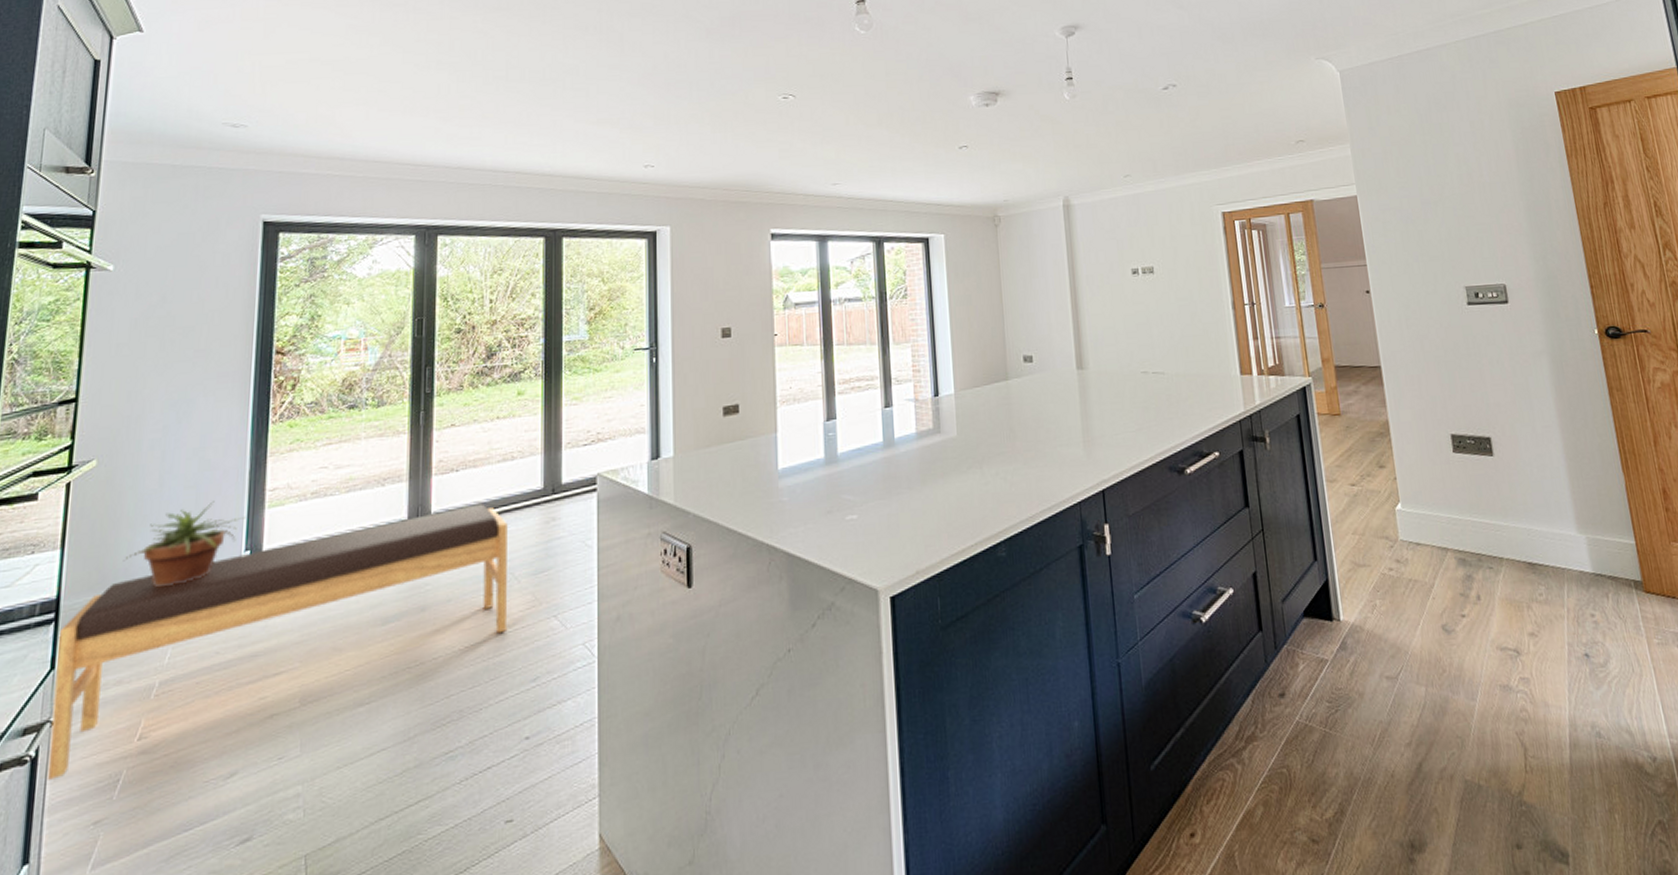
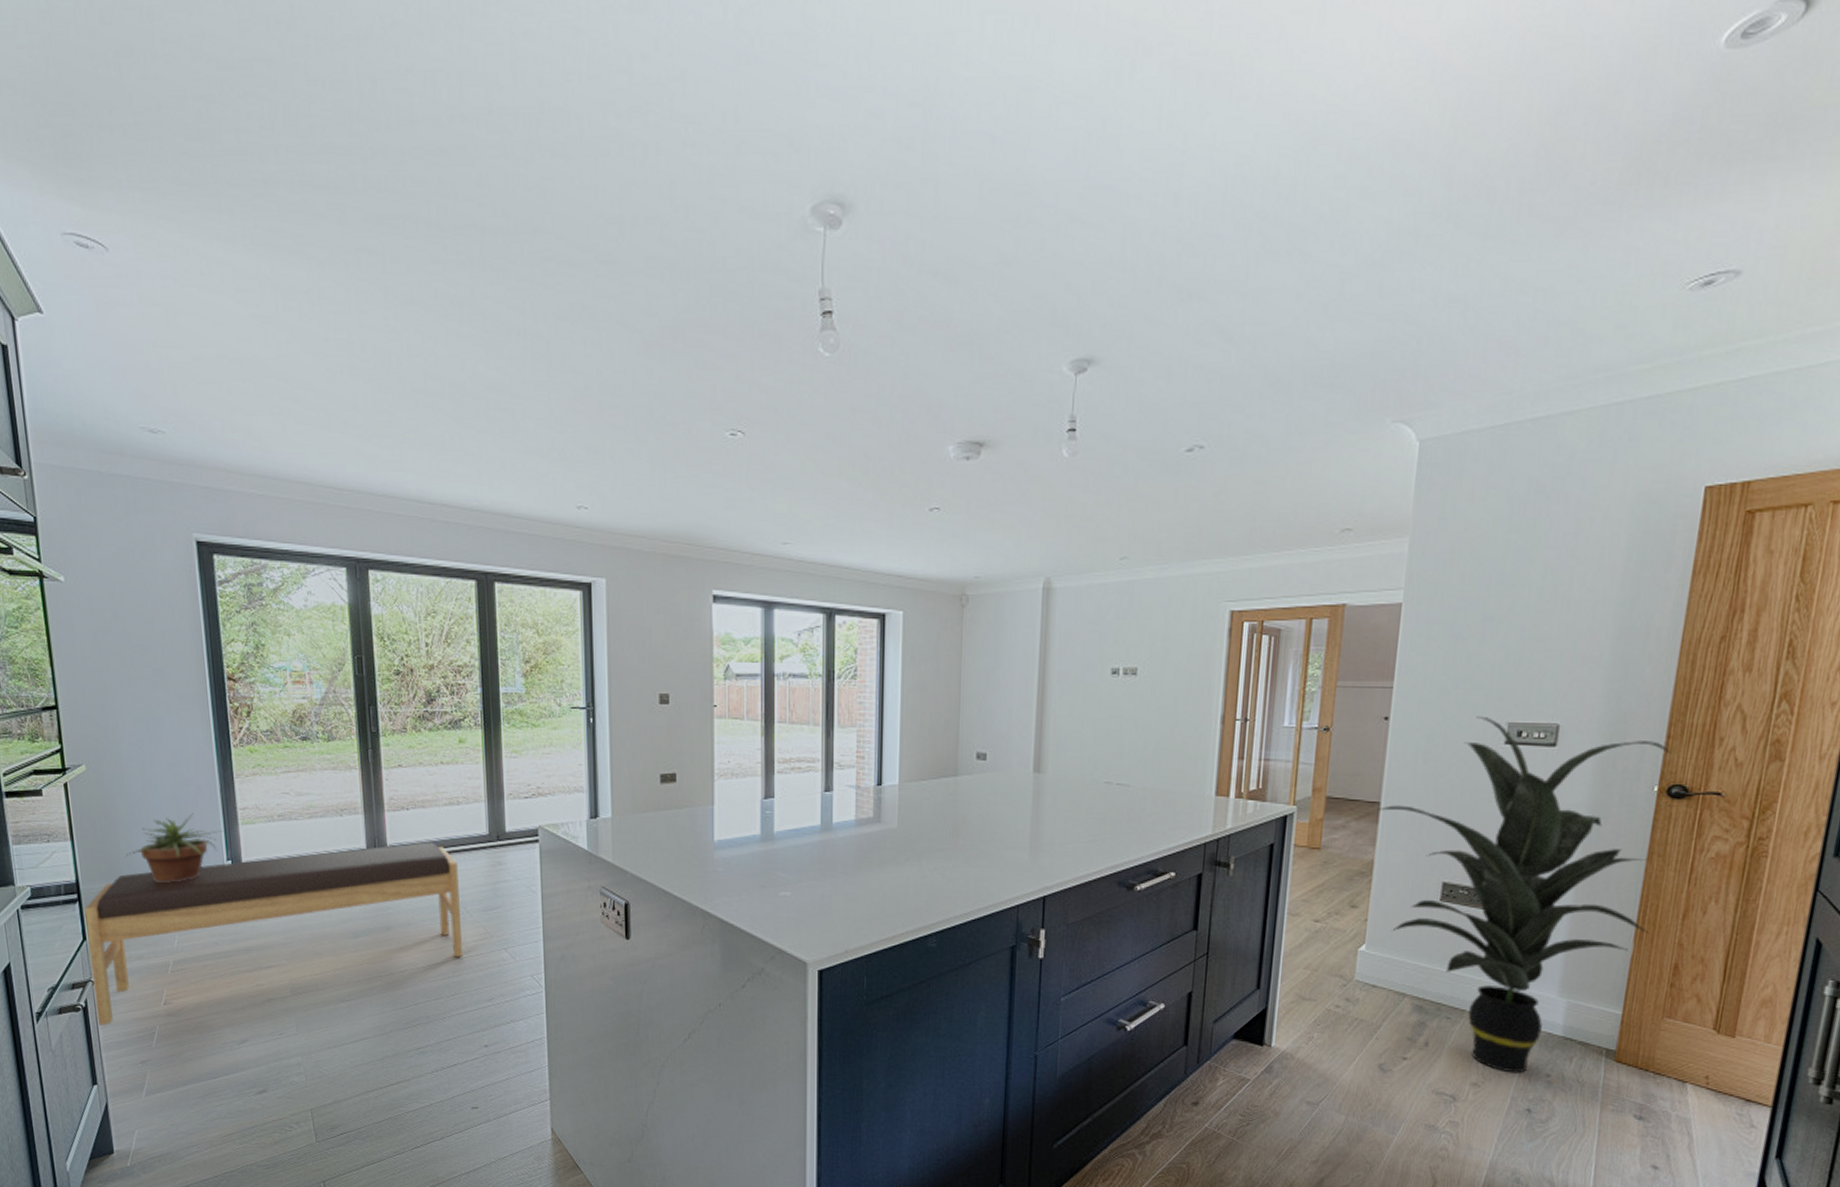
indoor plant: none [1380,283,1634,618] -> present [1377,715,1672,1073]

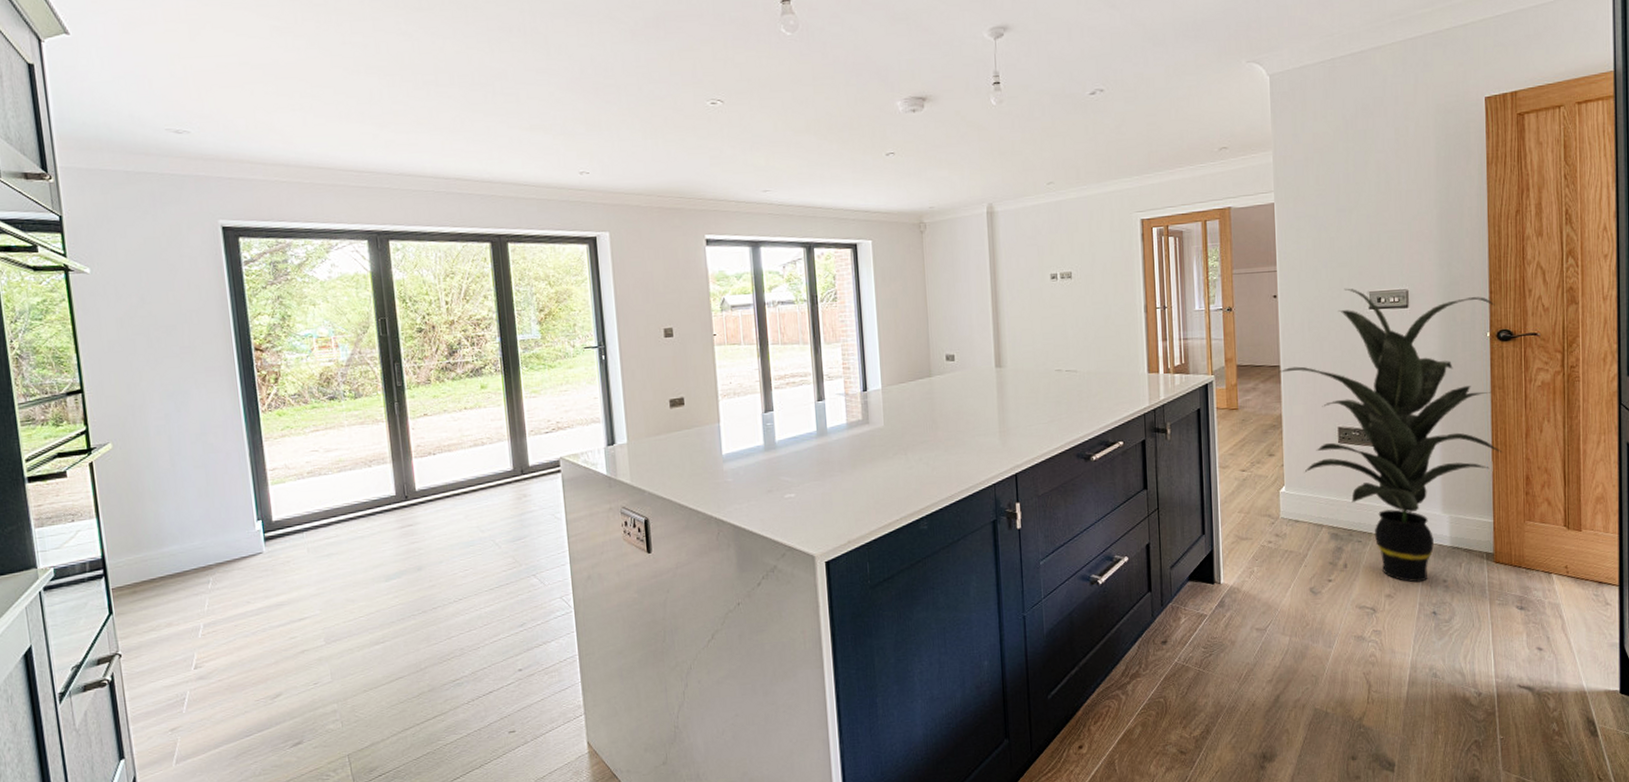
bench: present [84,842,464,1025] -> none [111,482,494,698]
potted plant: present [124,813,223,884] -> none [152,479,253,550]

